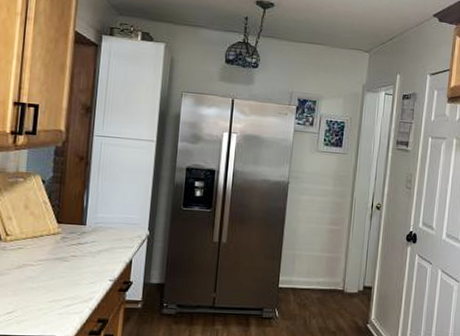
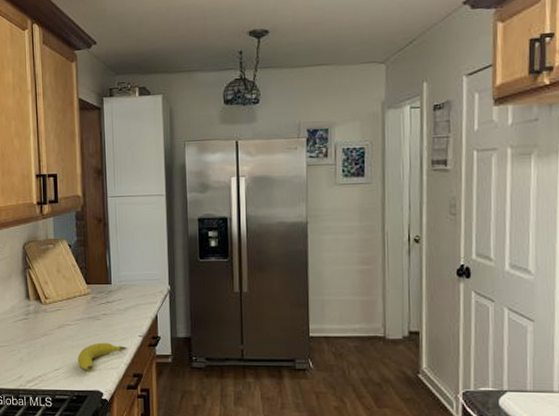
fruit: none [35,285,95,315] -> present [77,342,127,371]

